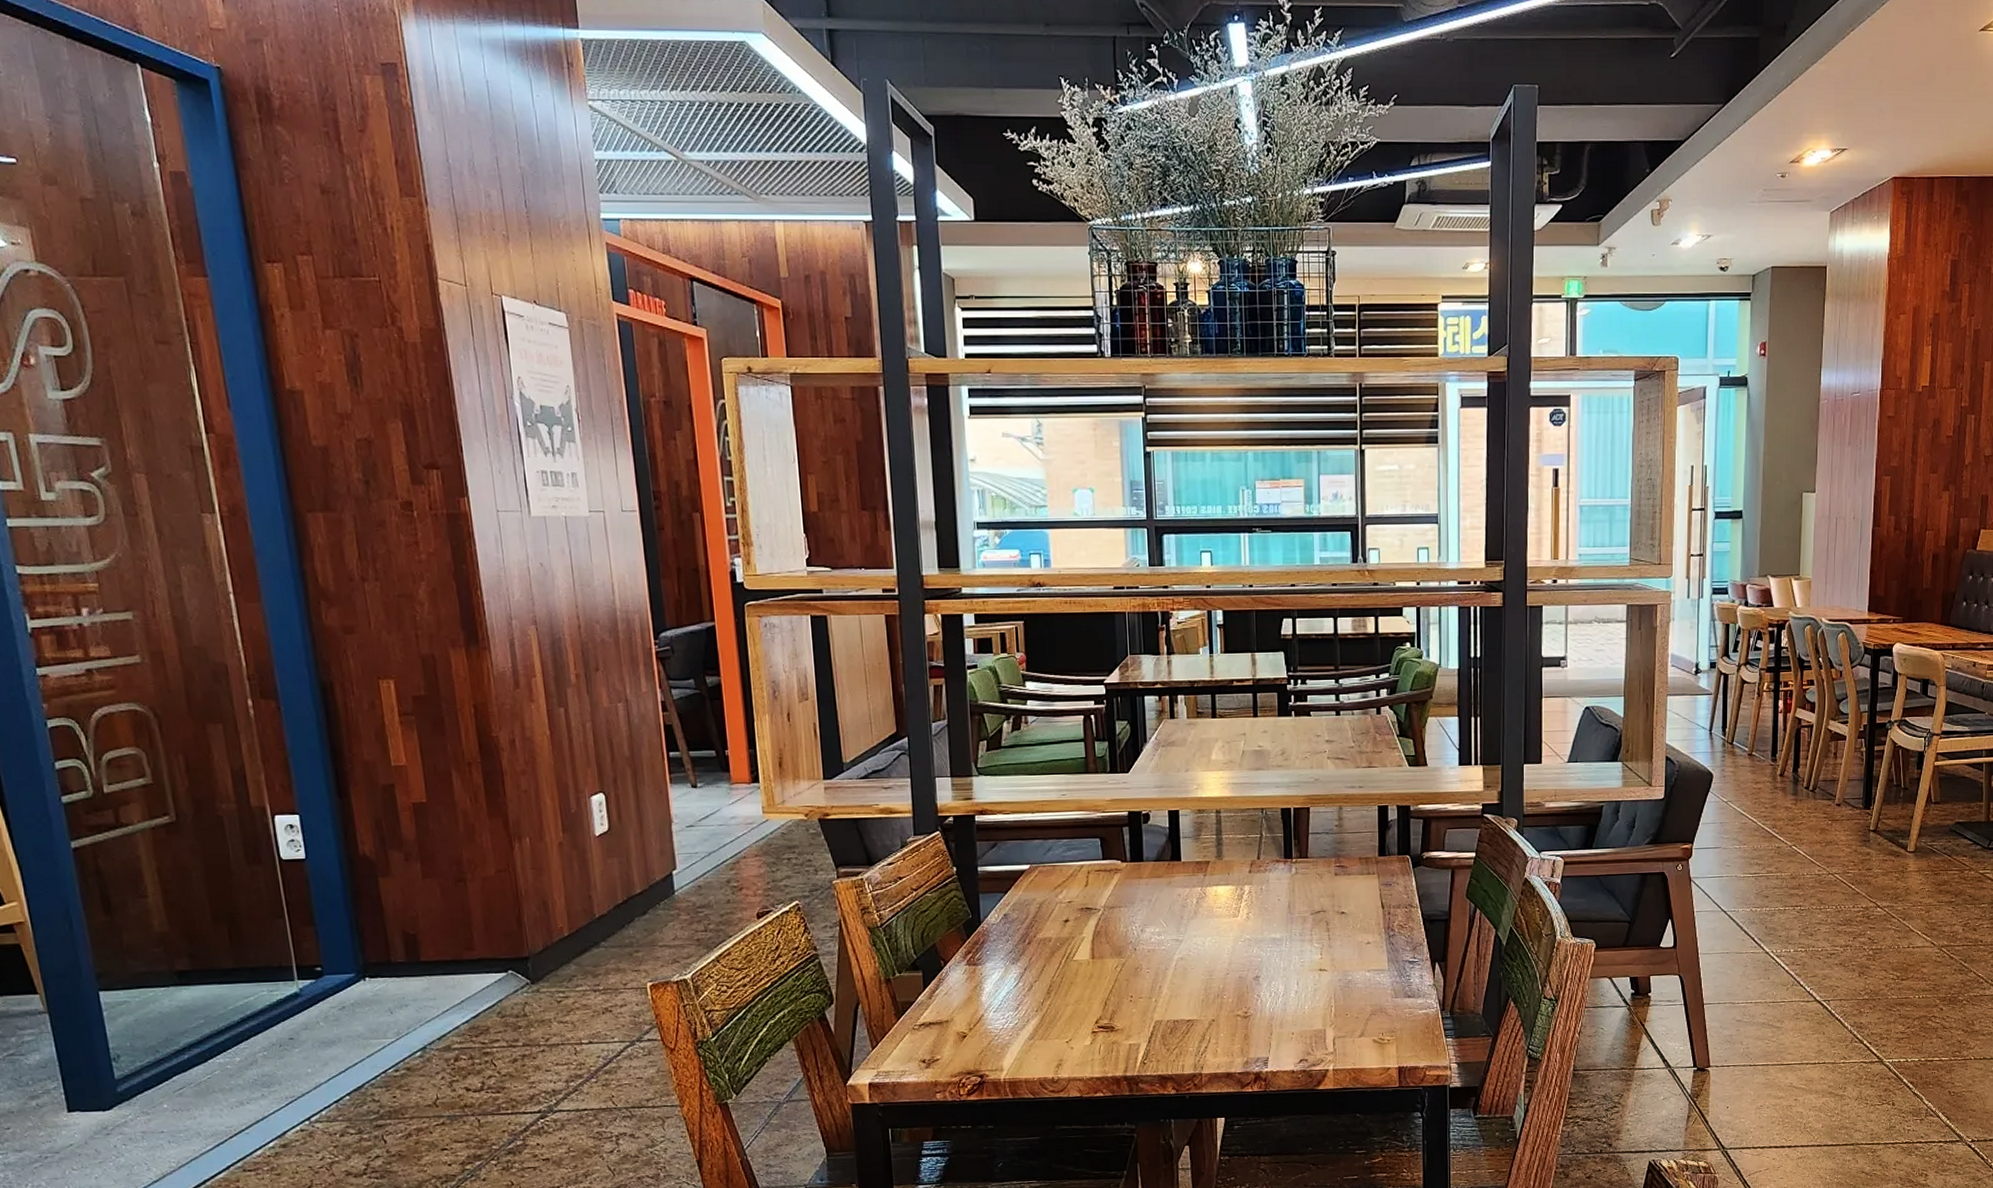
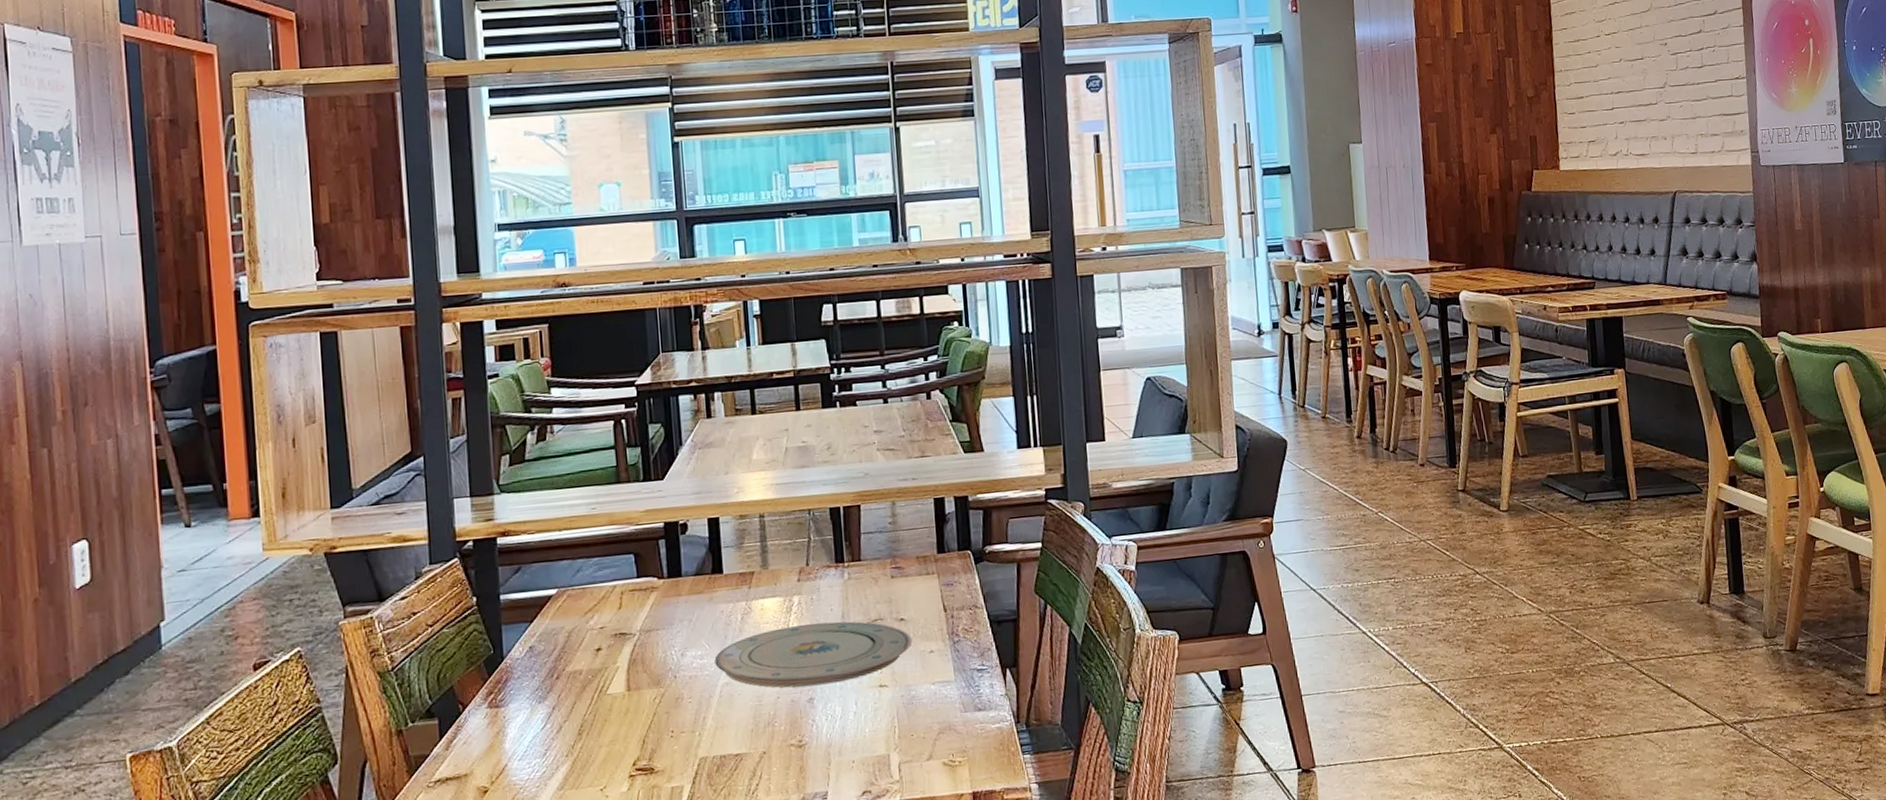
plate: none [1171,911,1352,966] -> present [714,621,913,688]

